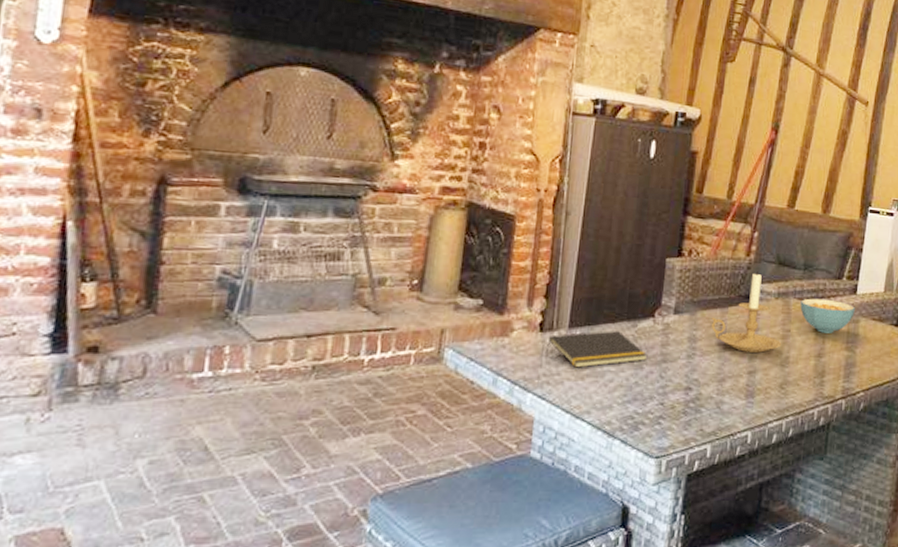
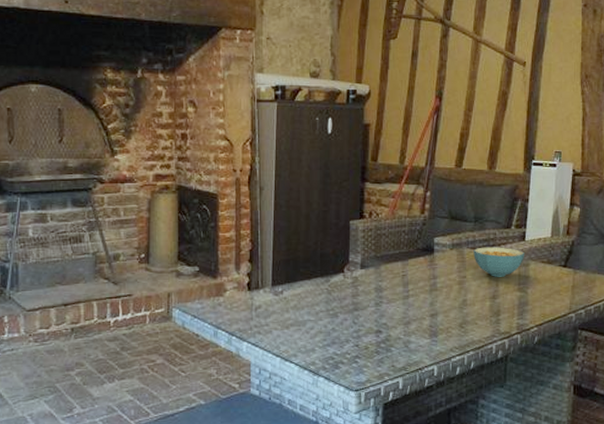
notepad: present [545,331,648,368] -> none [254,286,341,319]
candle holder: present [711,271,782,353] -> none [394,227,459,298]

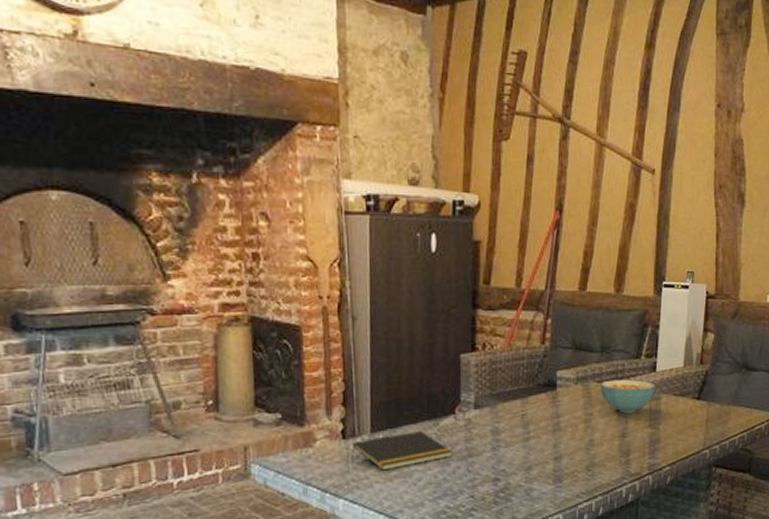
notepad: none [254,286,341,319] -> present [350,431,453,471]

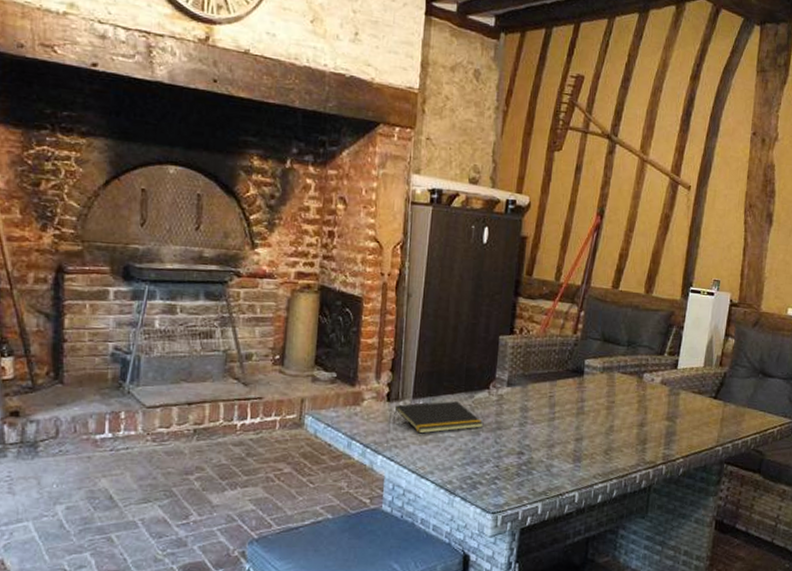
cereal bowl: present [600,379,655,413] -> none [624,372,676,405]

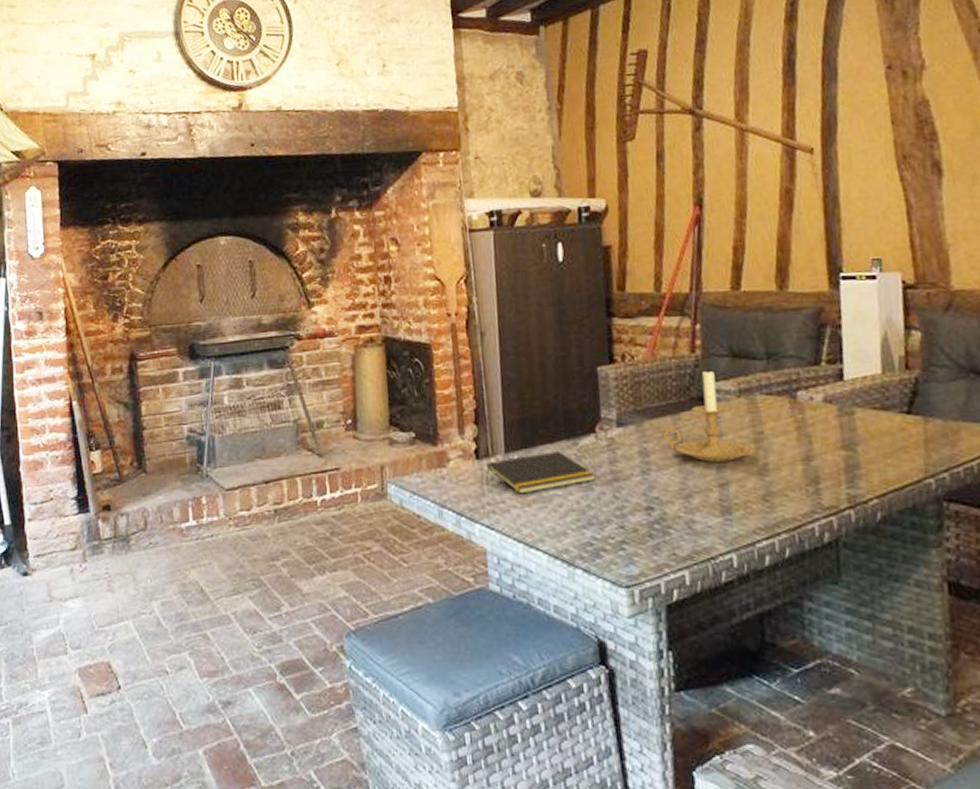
candle holder: none [541,348,607,422] -> present [662,368,755,462]

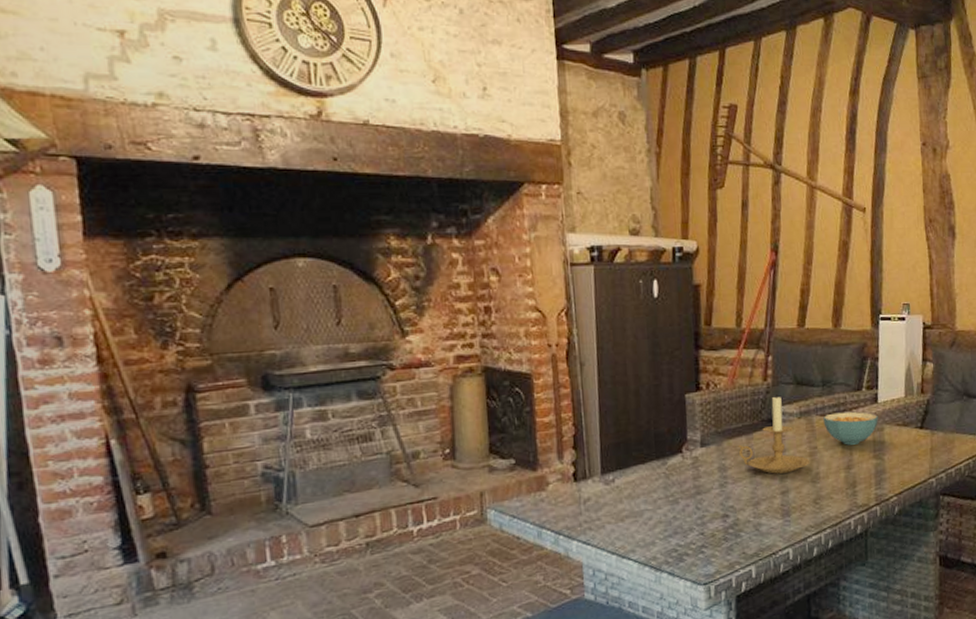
notepad: present [485,451,596,494] -> none [582,471,682,511]
cereal bowl: none [770,390,846,432] -> present [823,411,878,445]

